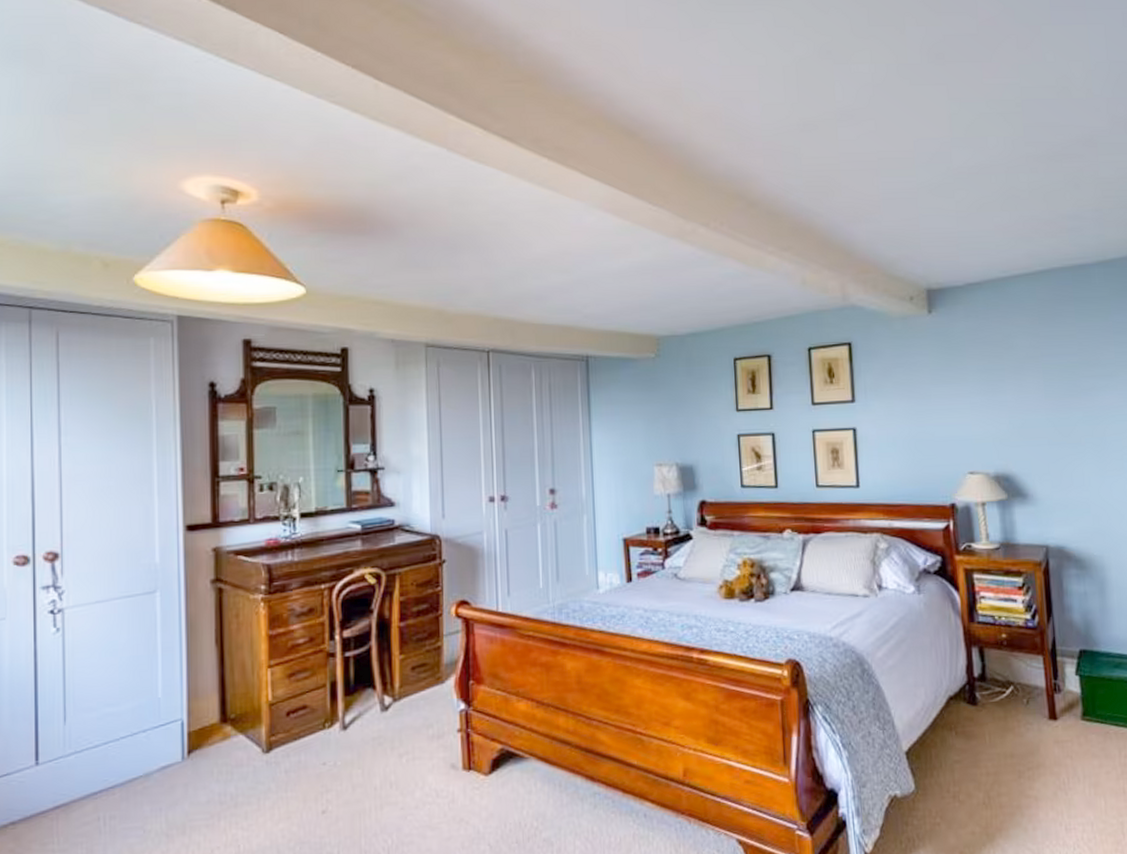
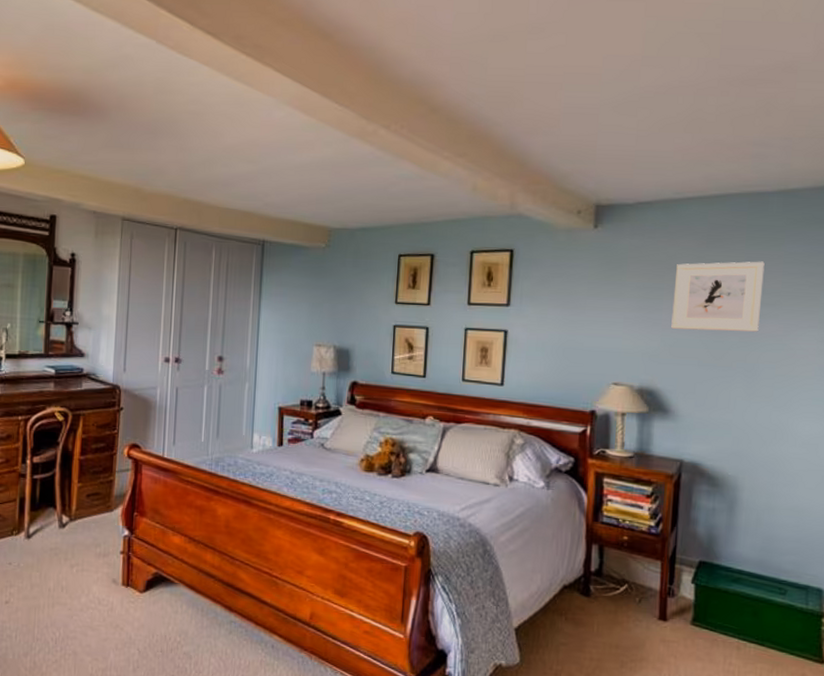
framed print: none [1013,333,1100,410] -> present [671,261,765,332]

